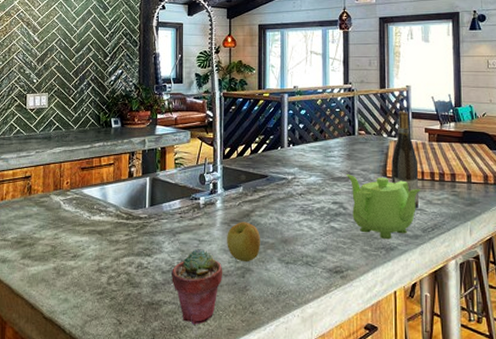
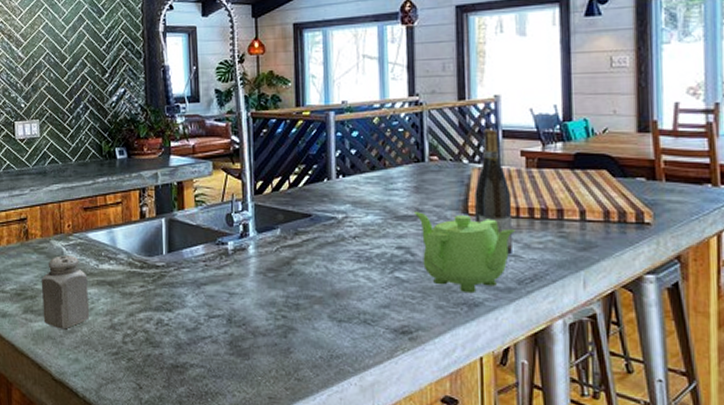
salt shaker: none [39,208,81,273] -> present [41,255,89,329]
potted succulent: present [170,249,223,325] -> none [196,303,260,392]
apple: present [227,222,261,261] -> none [263,271,306,319]

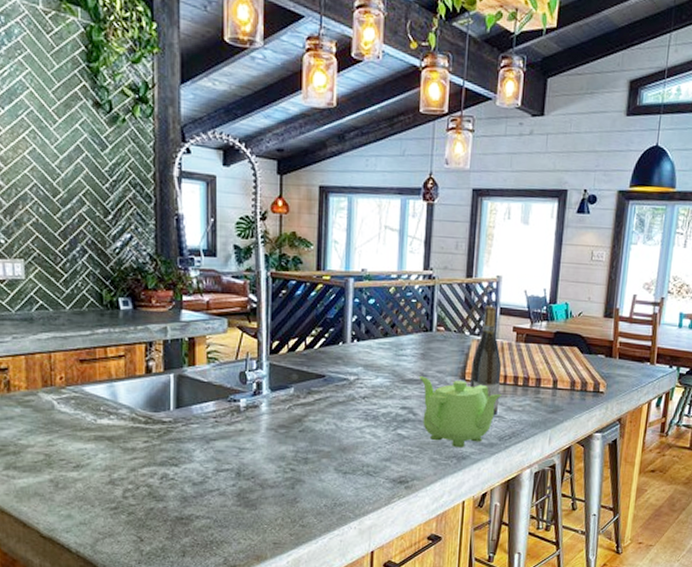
salt shaker: present [41,255,89,329] -> none [26,409,84,486]

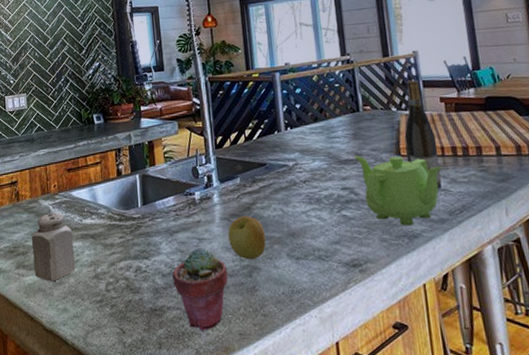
salt shaker: none [26,409,84,486] -> present [31,213,75,282]
potted succulent: none [204,458,269,540] -> present [171,248,228,331]
apple: none [273,428,315,471] -> present [228,216,267,259]

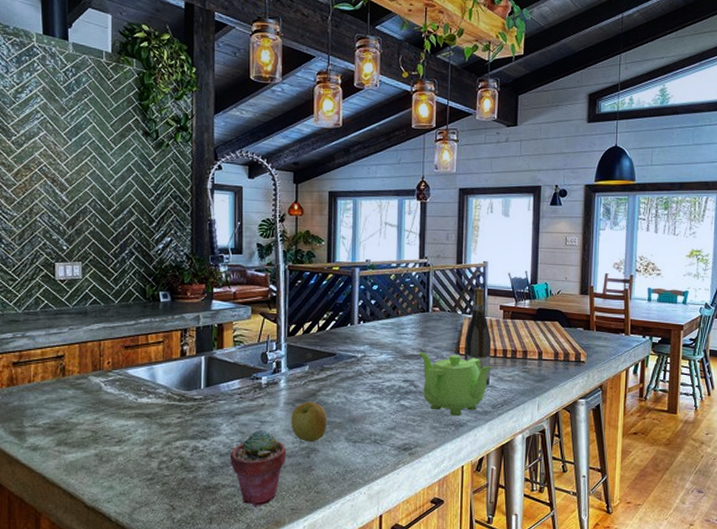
salt shaker: present [31,213,75,282] -> none [76,391,126,459]

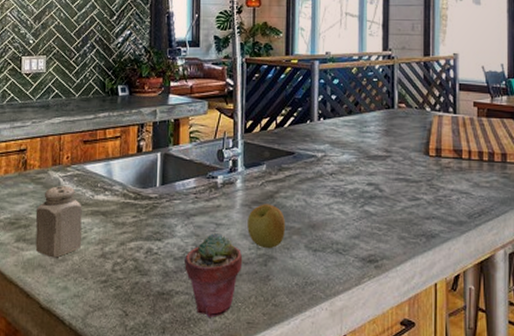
salt shaker: none [76,391,126,459] -> present [35,186,82,258]
teapot: present [419,351,494,417] -> none [384,151,468,226]
wine bottle: present [464,287,492,386] -> none [435,82,465,192]

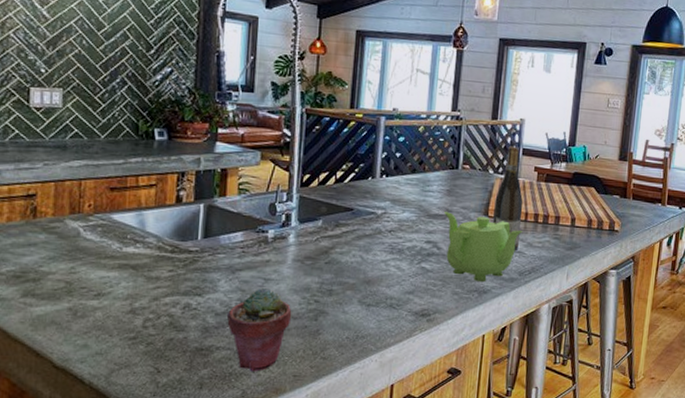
salt shaker: present [35,186,82,258] -> none [47,236,108,314]
apple: present [247,204,286,248] -> none [298,259,340,303]
teapot: none [384,151,468,226] -> present [444,211,523,283]
wine bottle: none [435,82,465,192] -> present [493,146,524,251]

